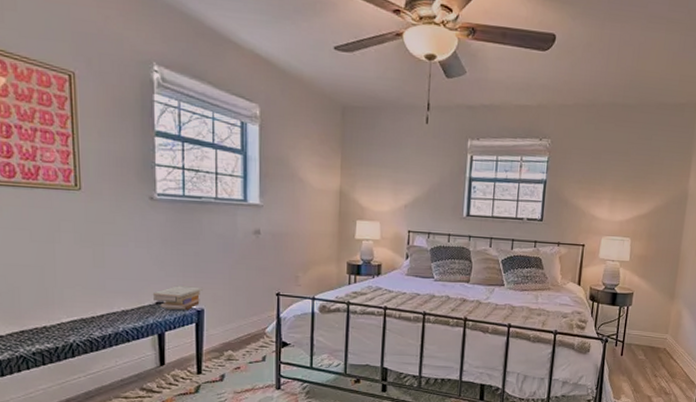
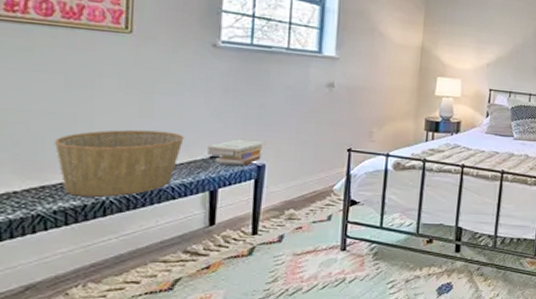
basket: none [28,279,133,340] -> present [55,129,184,197]

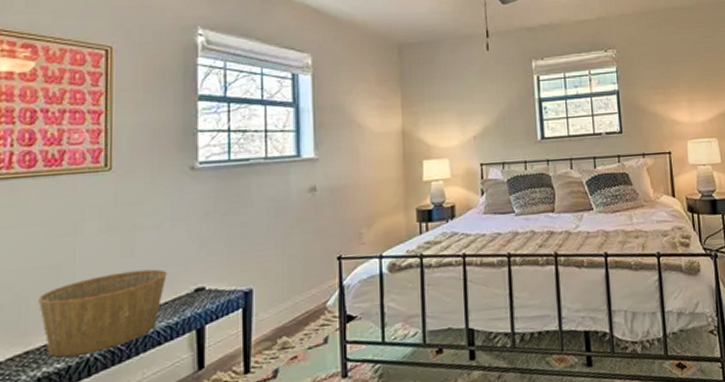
books: present [206,139,266,167] -> none [190,262,251,298]

